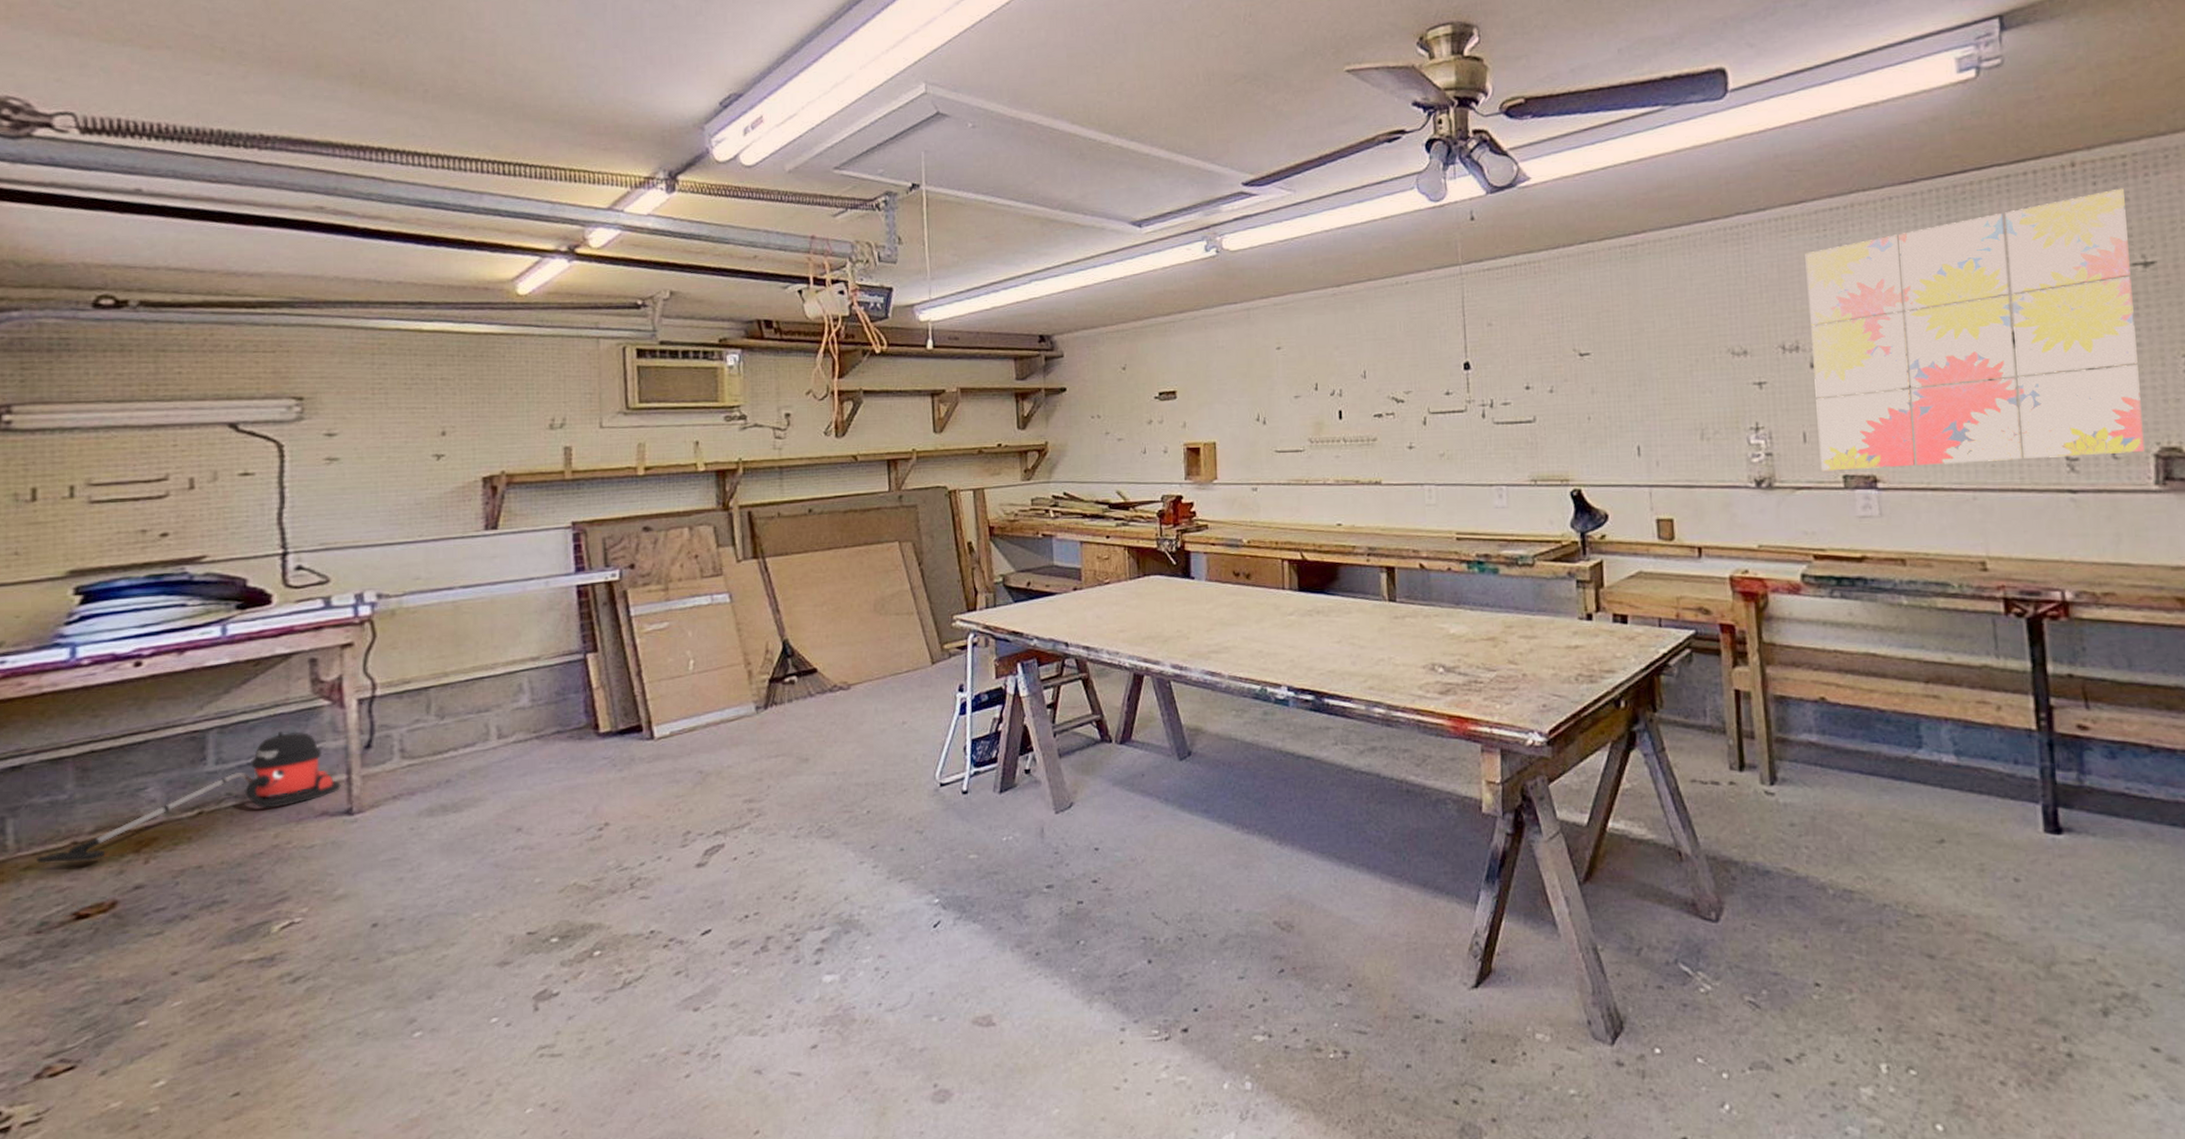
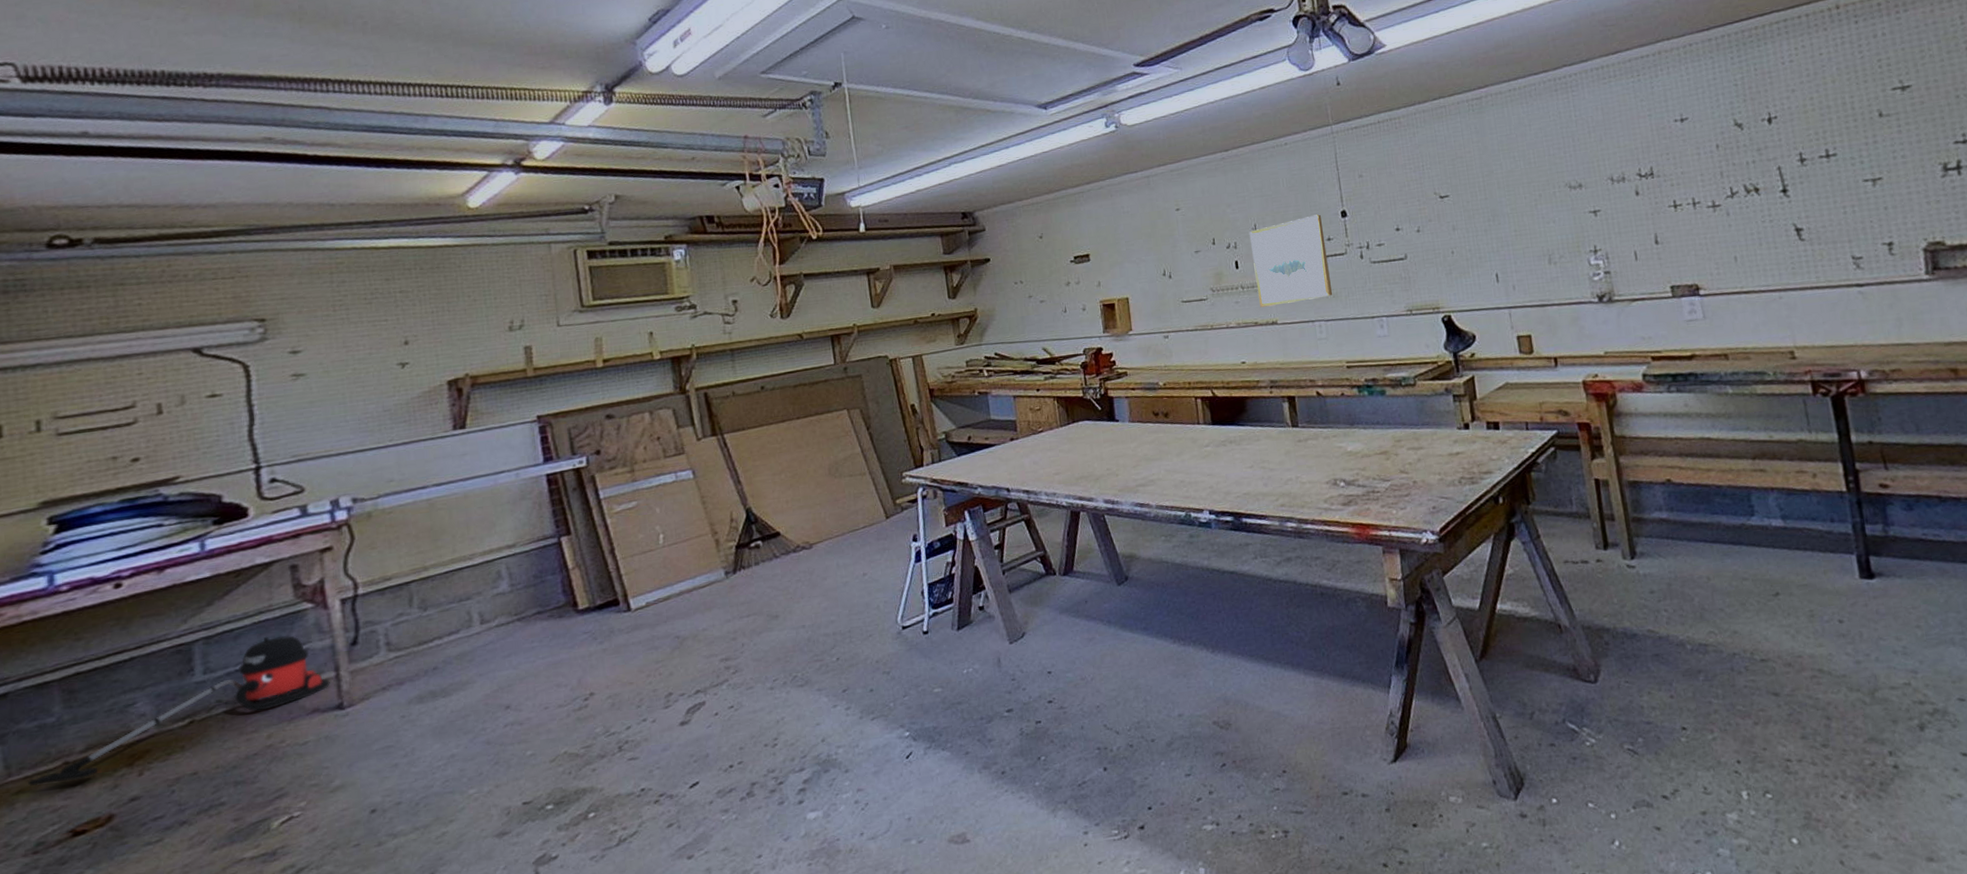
wall art: none [1357,364,1447,464] -> present [1249,214,1333,308]
wall art: present [1805,188,2145,472] -> none [1623,25,1915,284]

